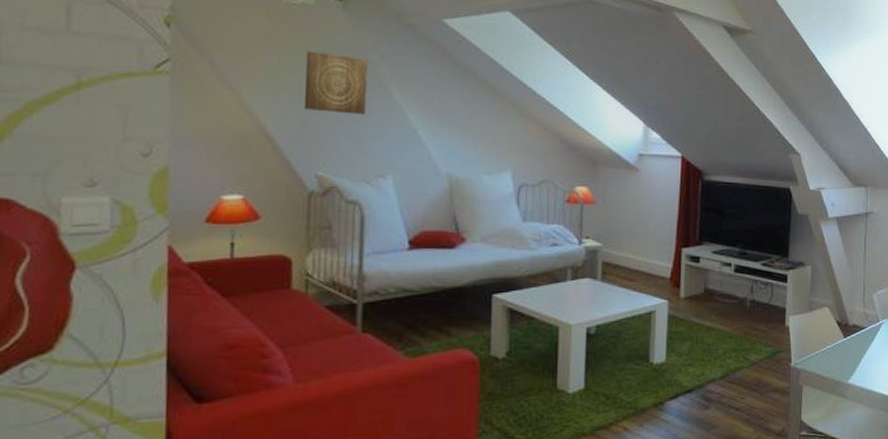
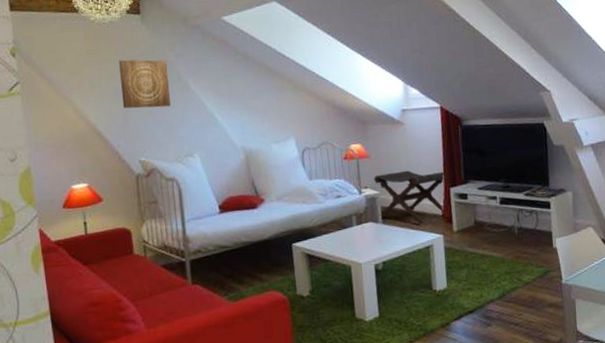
footstool: none [598,223,677,285] -> present [374,170,445,224]

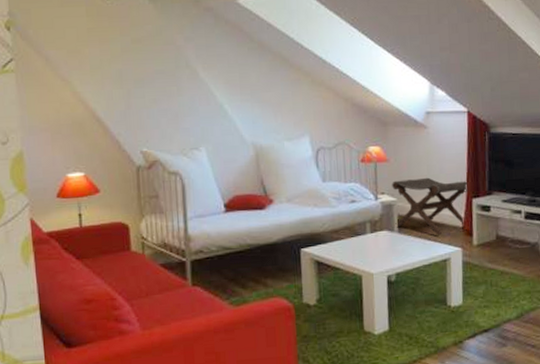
wall art: present [119,59,171,109] -> none [123,40,178,95]

